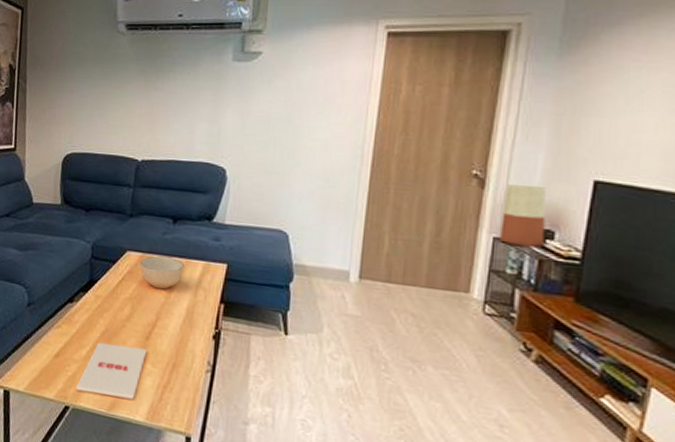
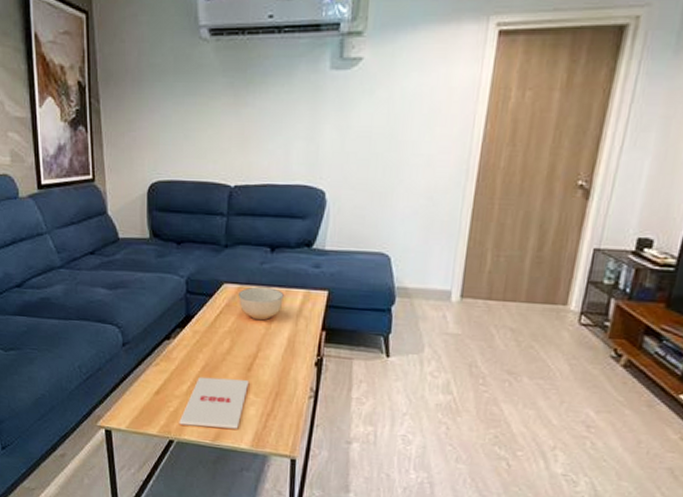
vase: present [500,184,547,249] -> none [600,194,649,258]

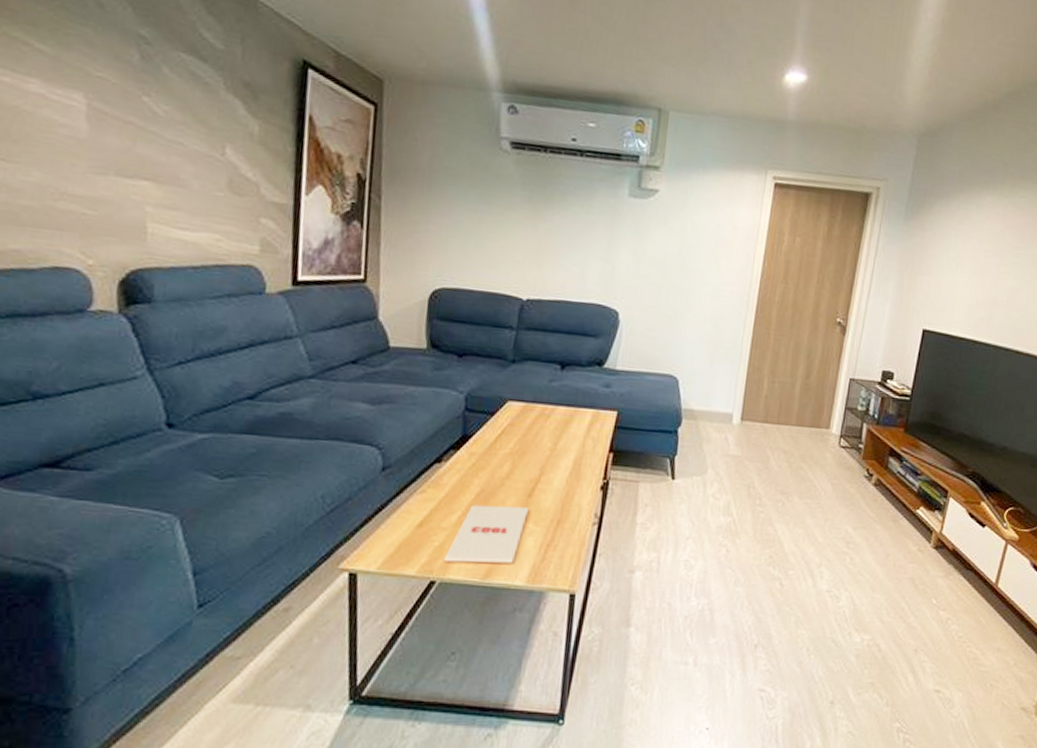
bowl: present [237,286,284,321] -> none [522,405,572,442]

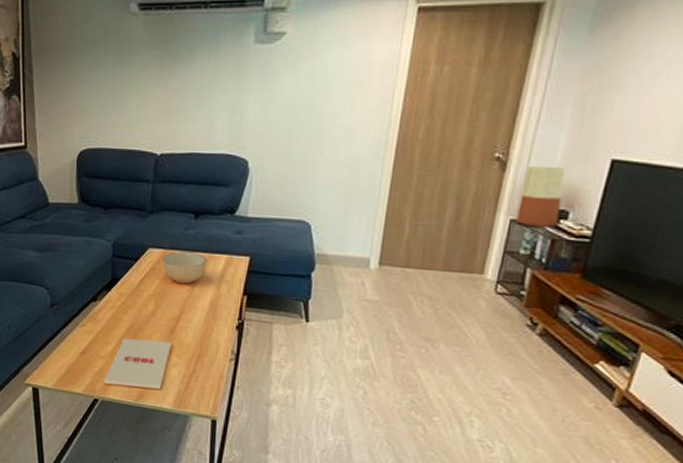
bowl: none [522,405,572,442] -> present [162,251,207,285]
vase: none [855,332,890,388] -> present [516,166,565,229]

